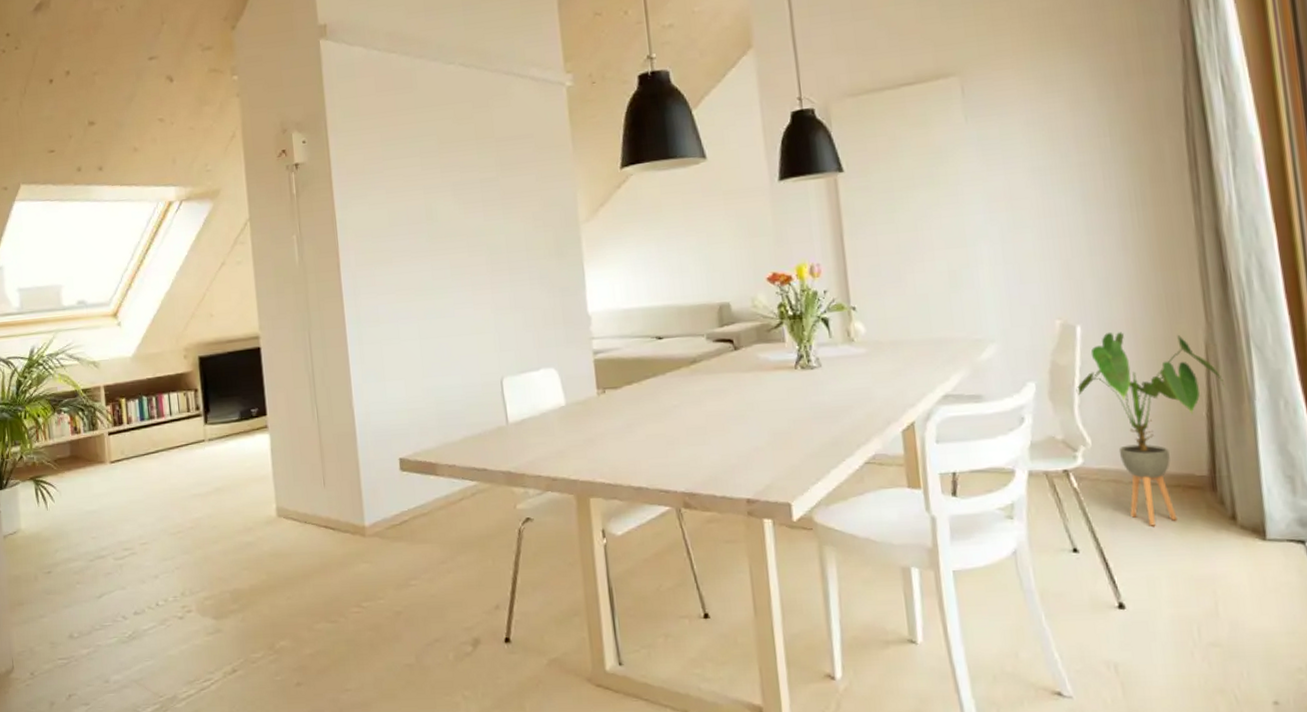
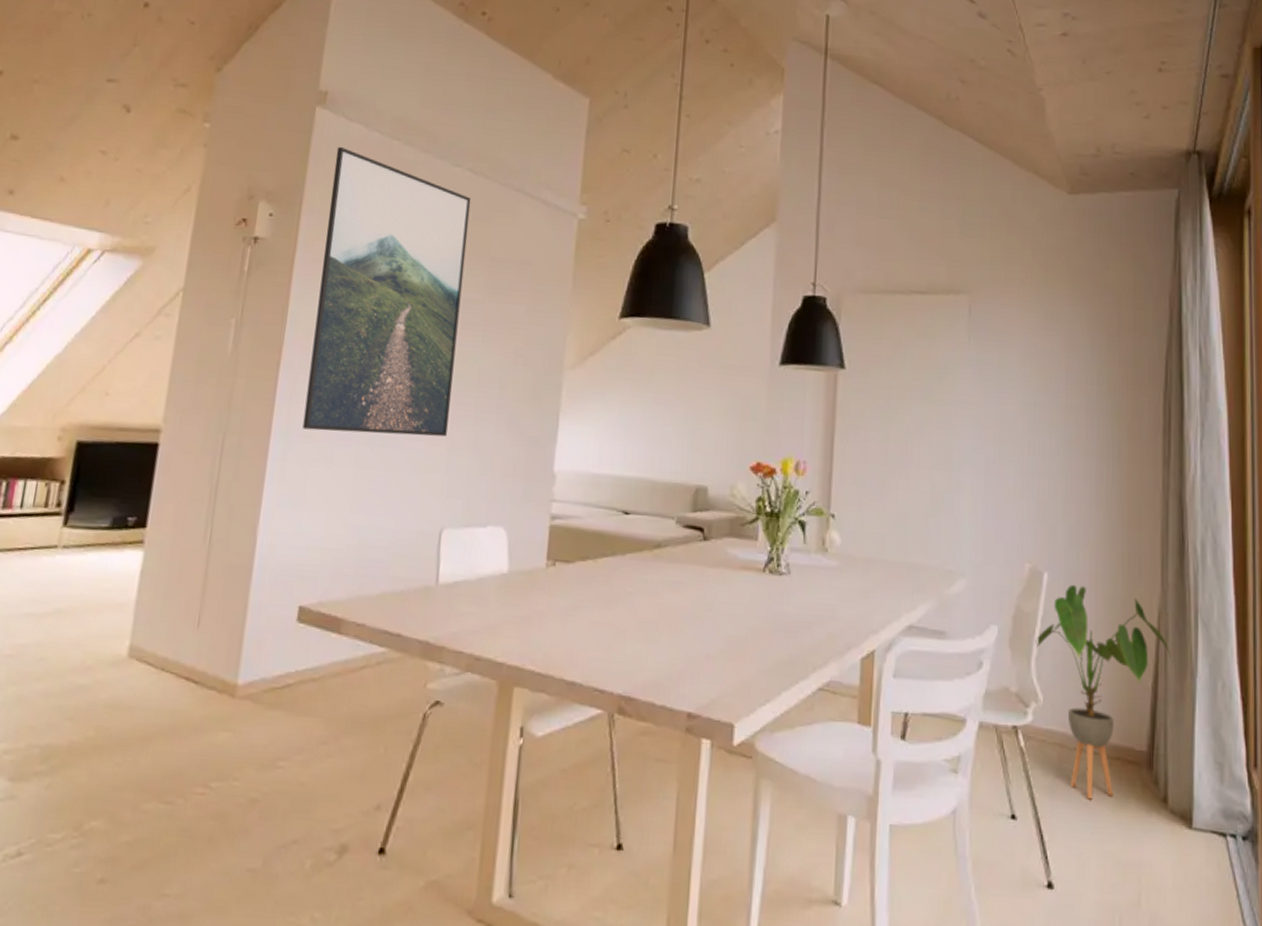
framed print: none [345,70,490,316] -> present [302,147,471,437]

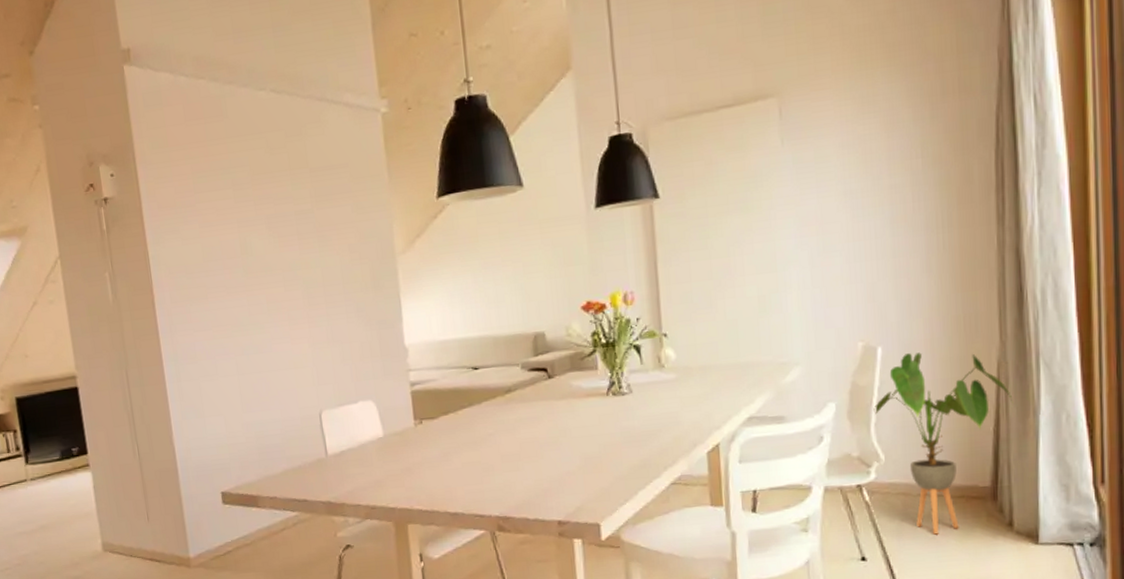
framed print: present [302,147,471,437] -> none [151,98,307,353]

